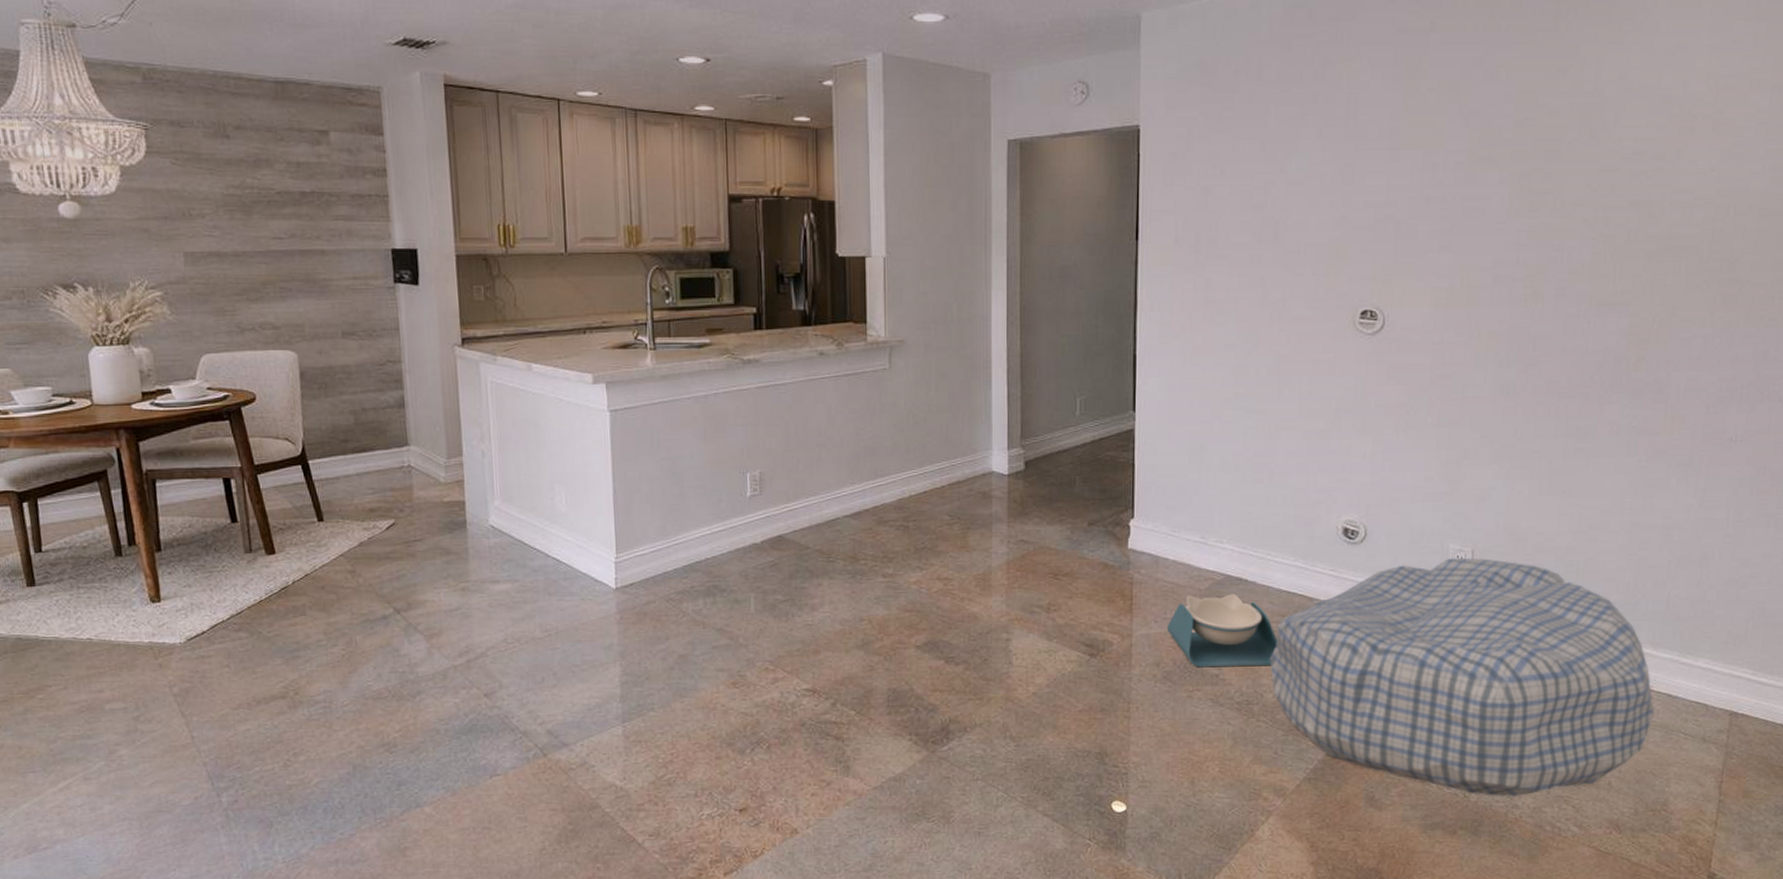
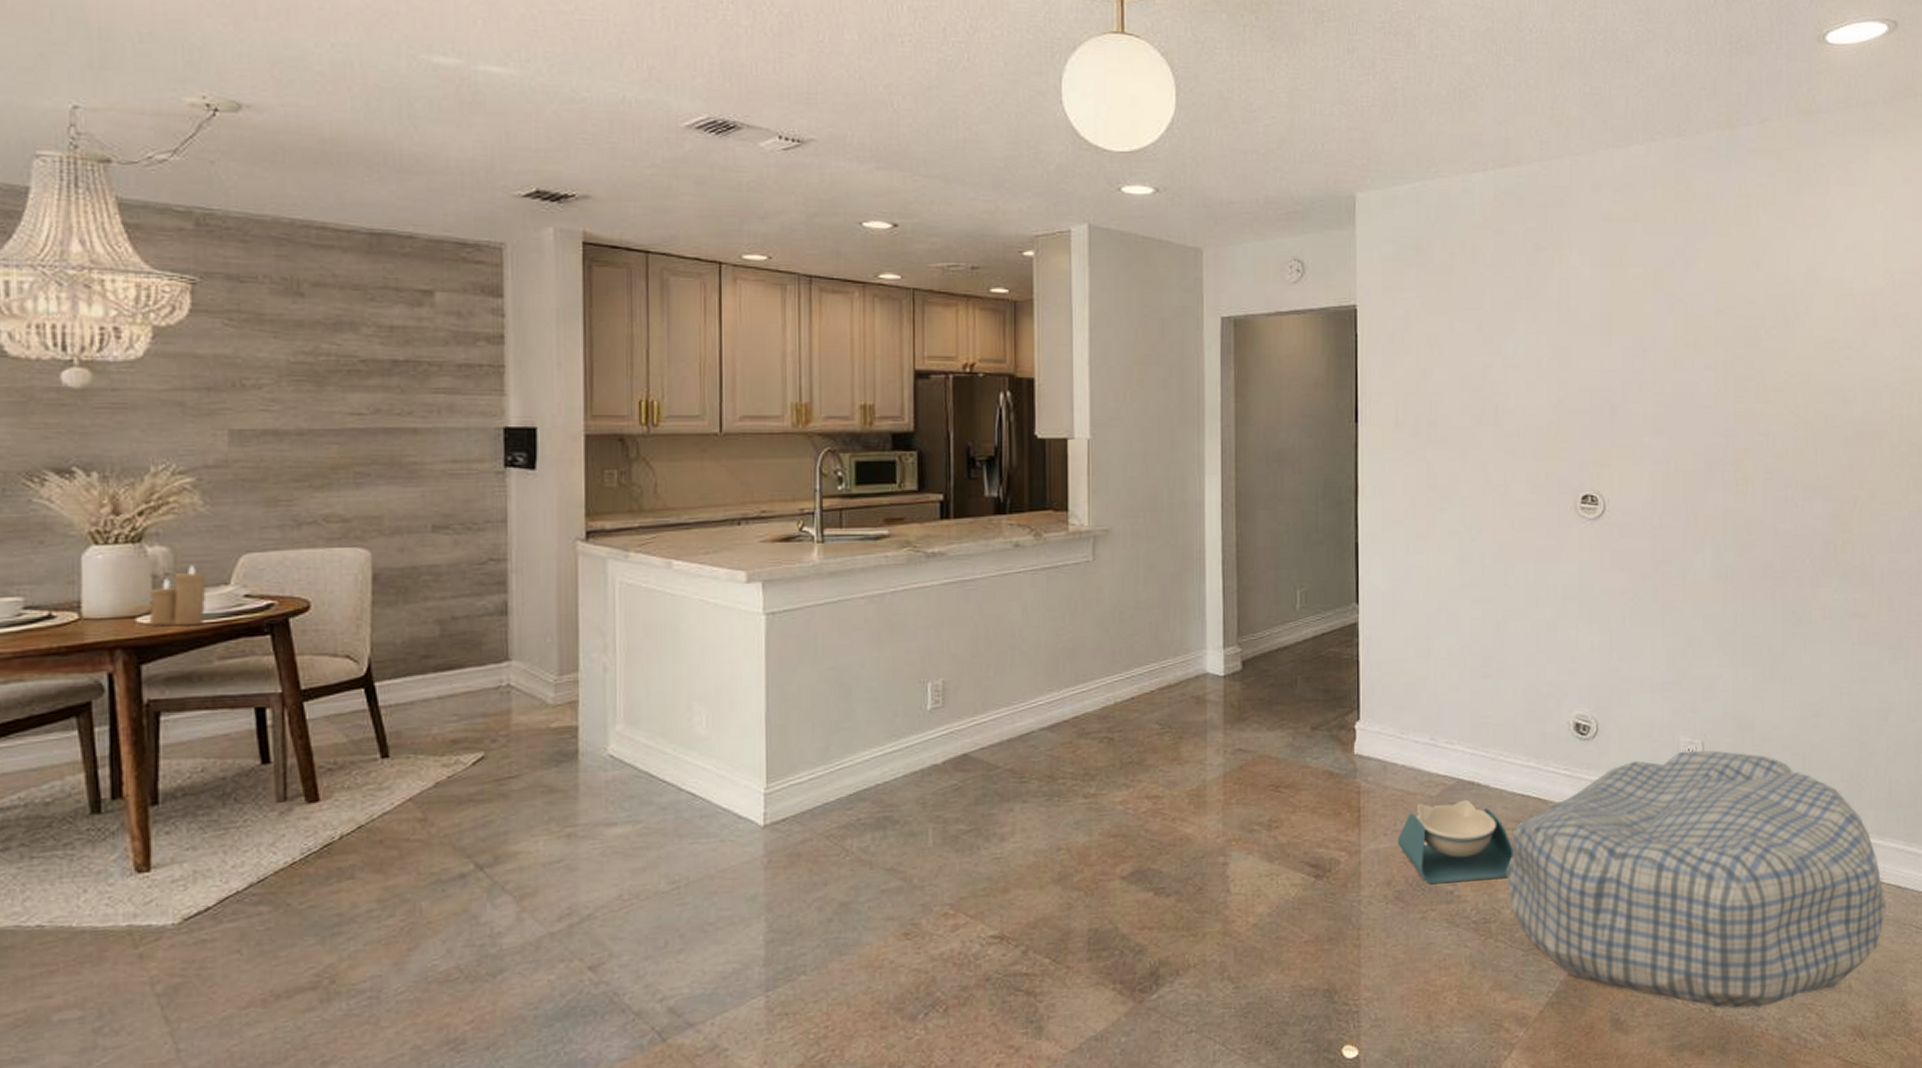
candle: none [139,363,180,412] -> present [149,565,207,627]

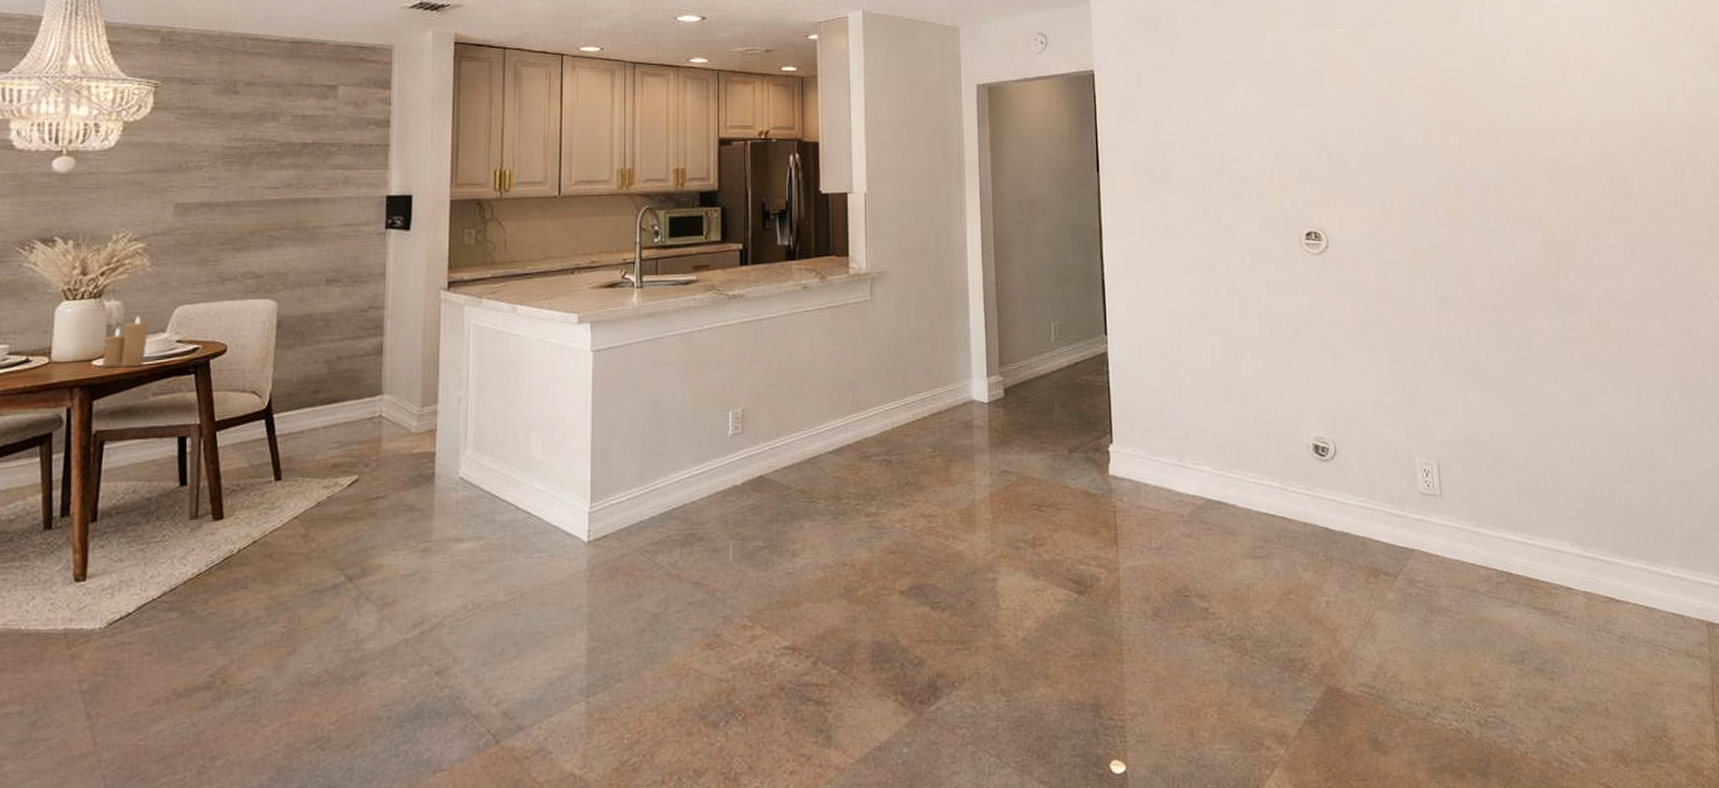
pet bowl: present [1397,799,1513,885] -> none [1152,518,1264,601]
dog bed: present [1507,750,1886,1009] -> none [1258,470,1636,731]

